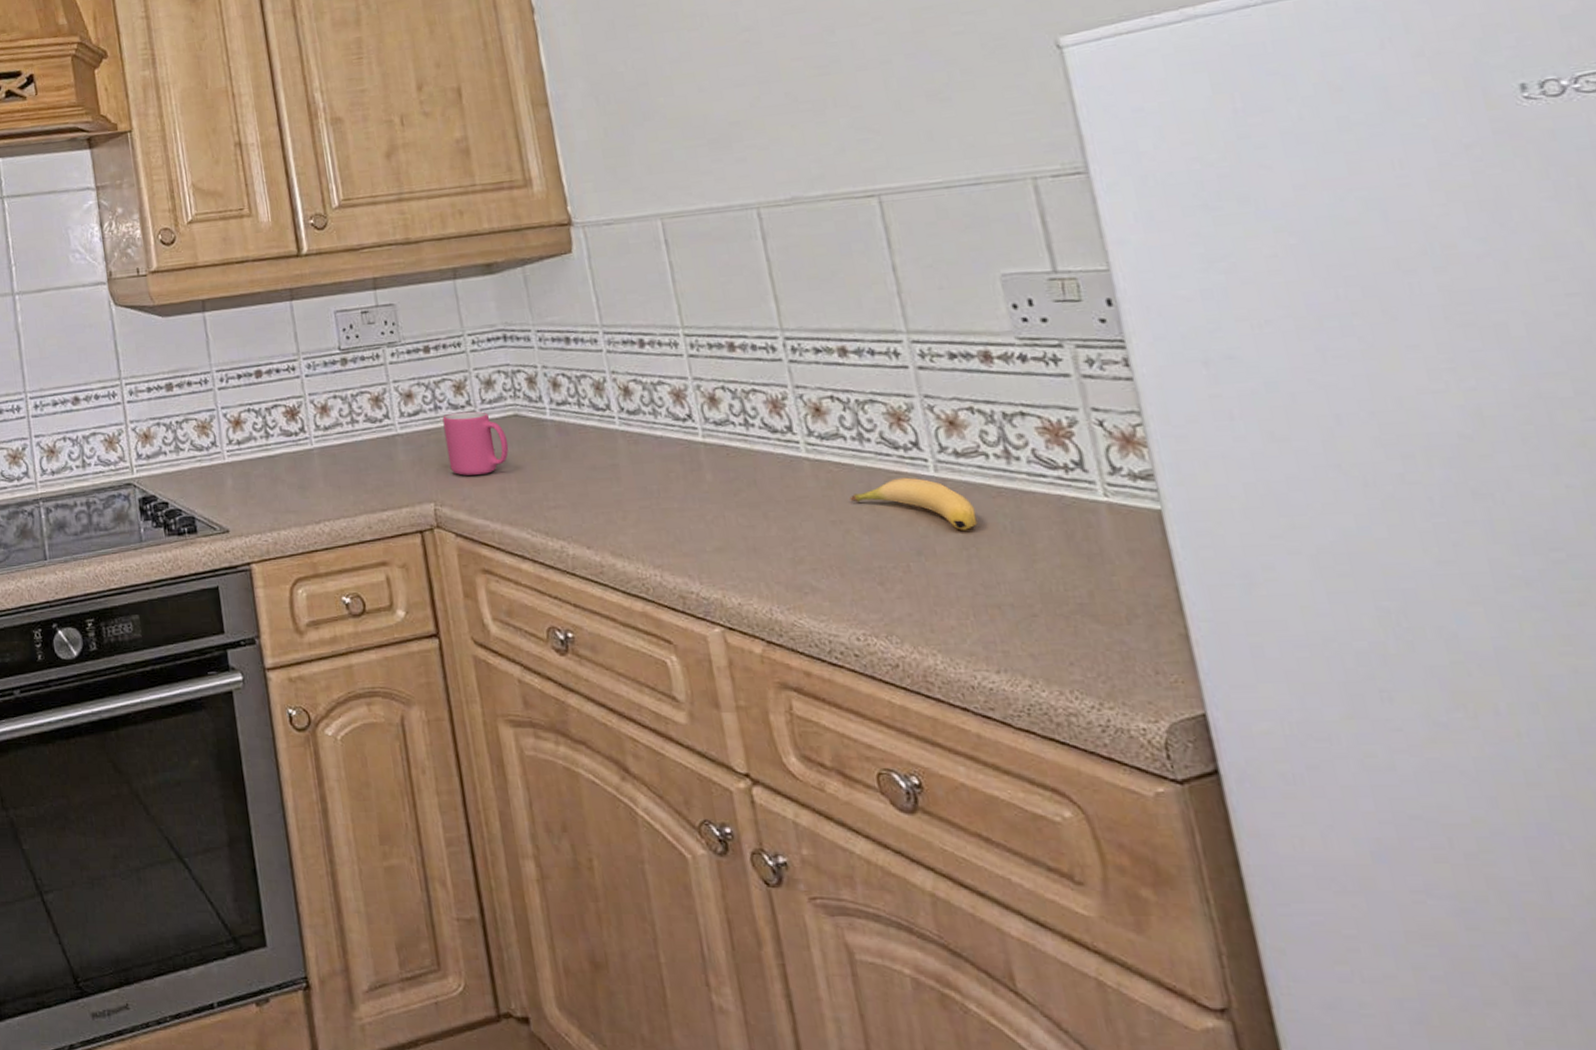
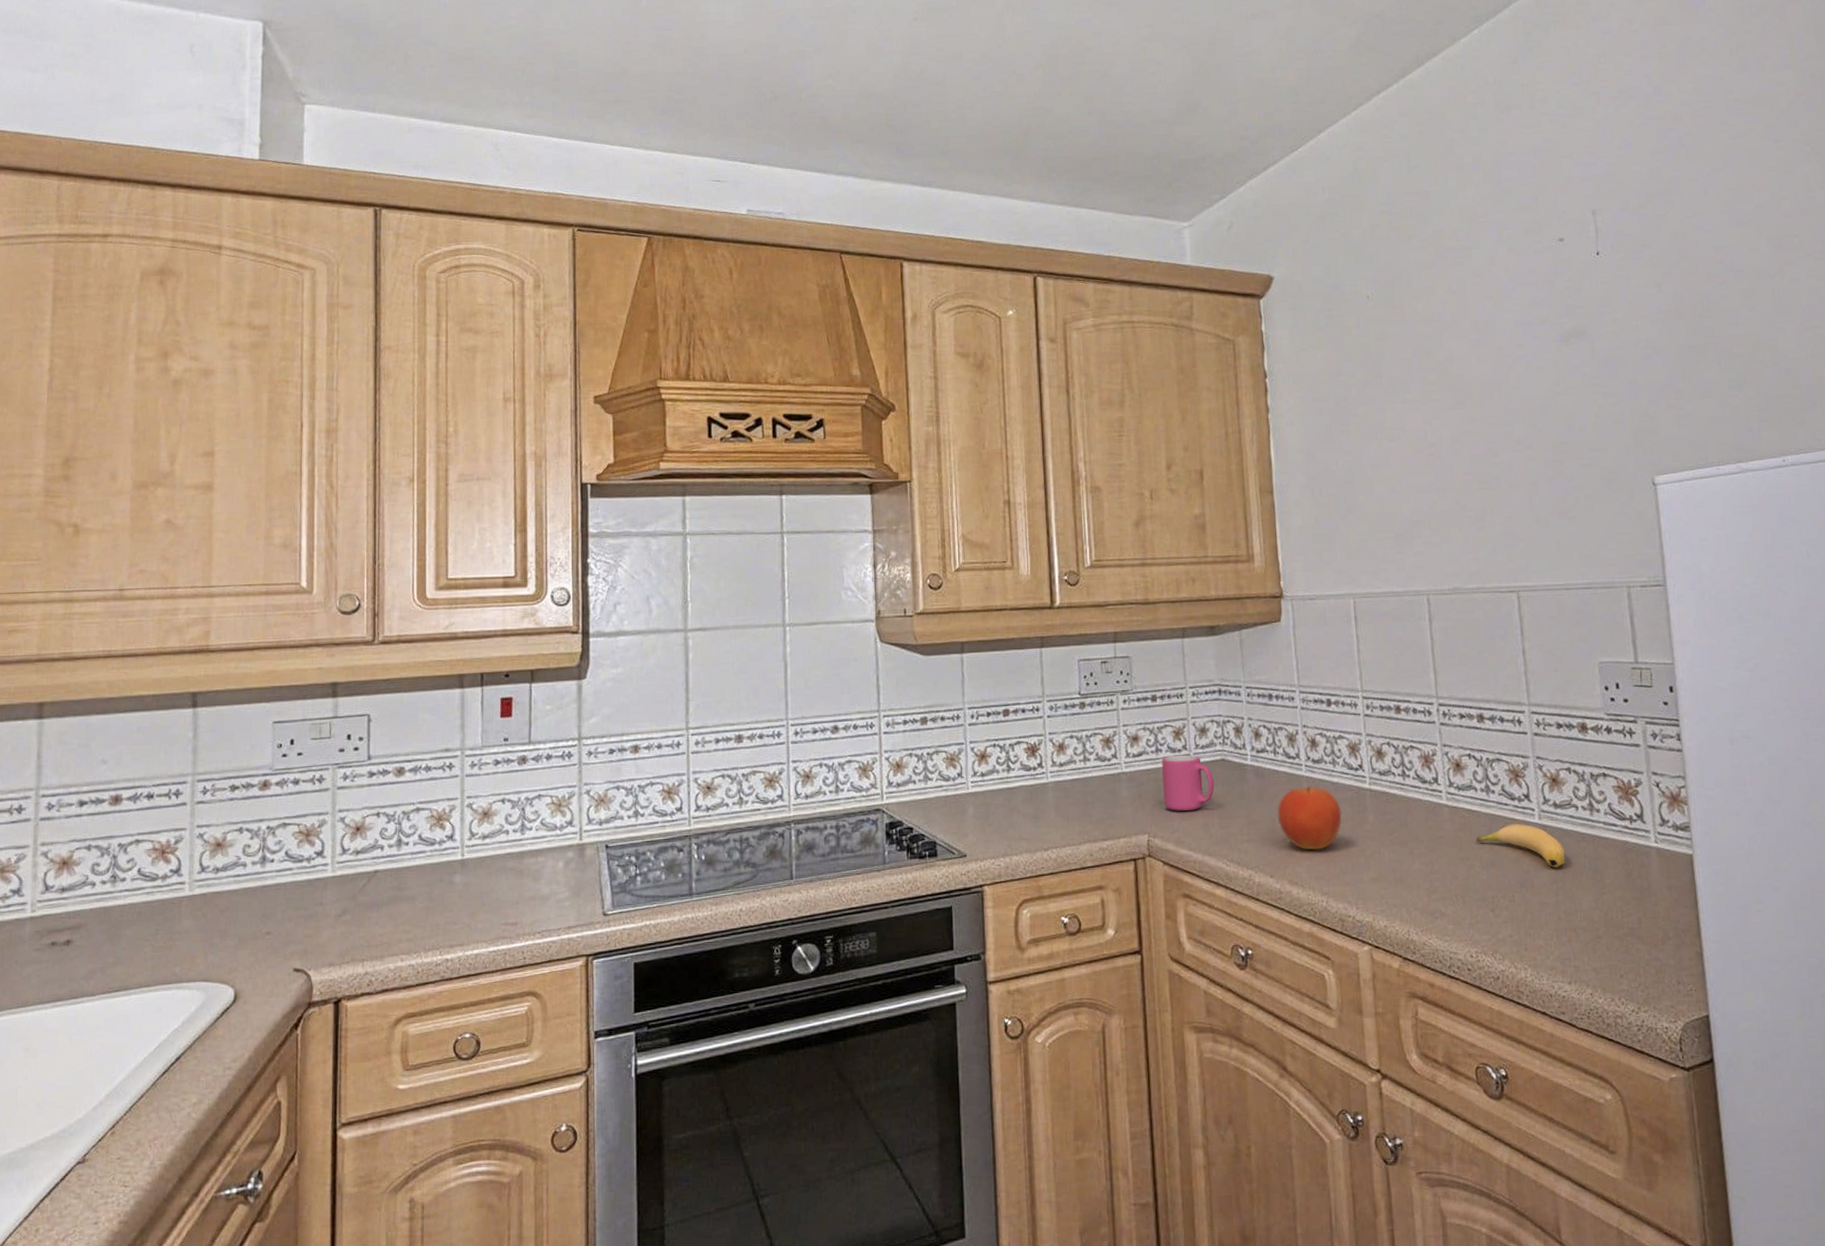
fruit: none [588,441,671,516] -> present [1277,786,1342,850]

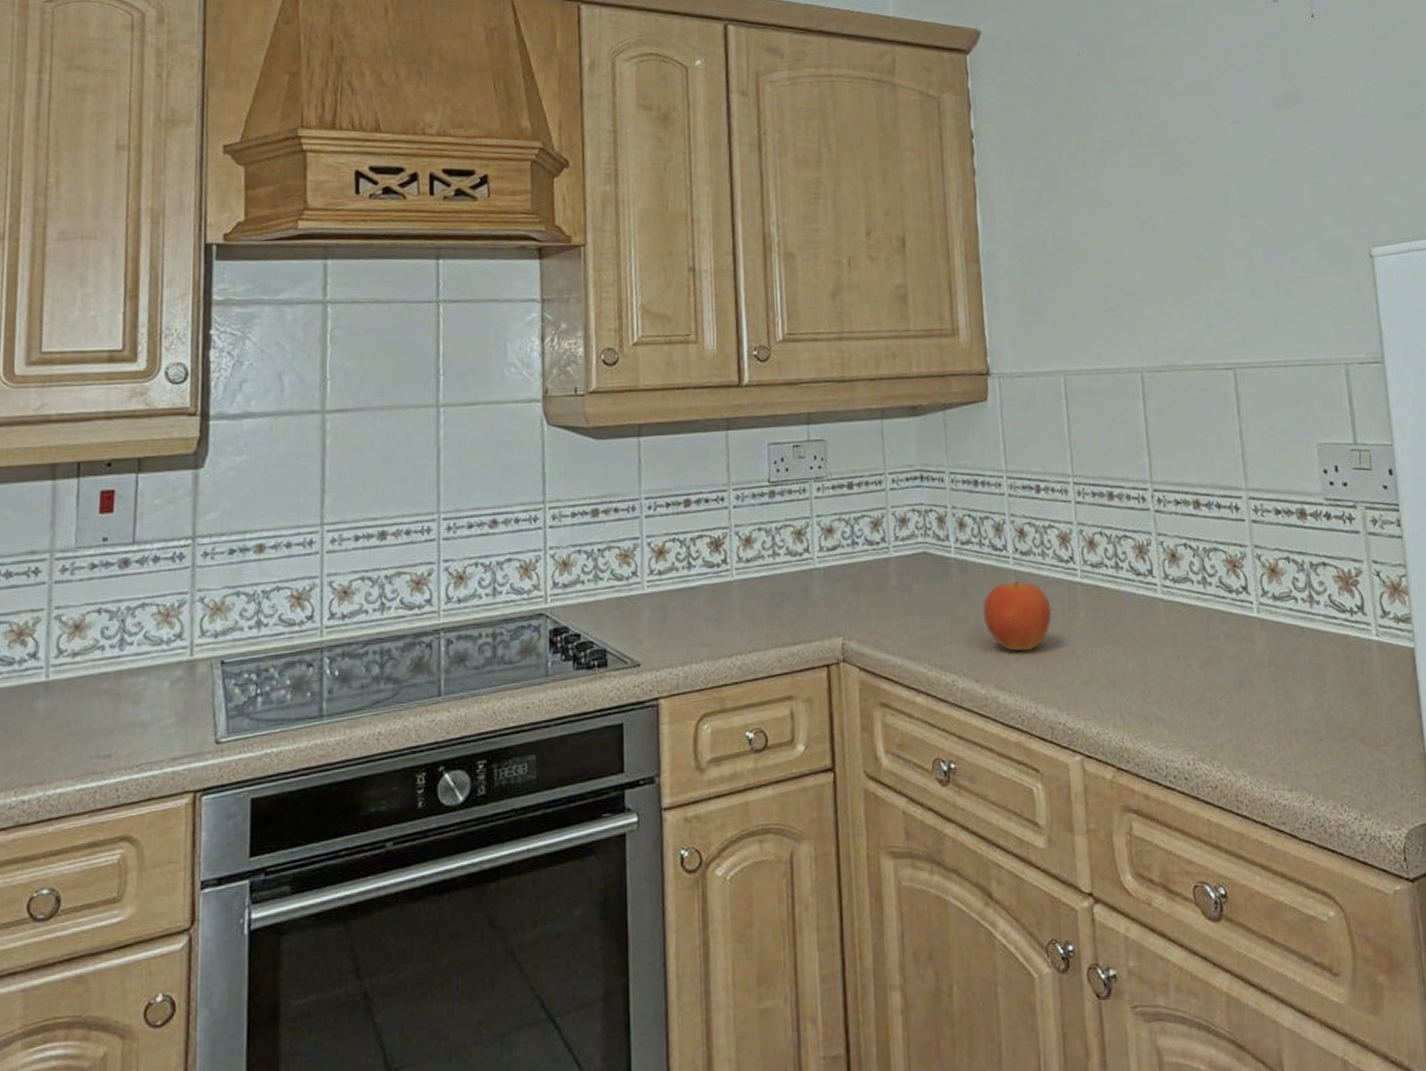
mug: present [1162,754,1215,811] -> none [858,547,916,610]
banana: present [1475,823,1566,869] -> none [1192,617,1285,666]

